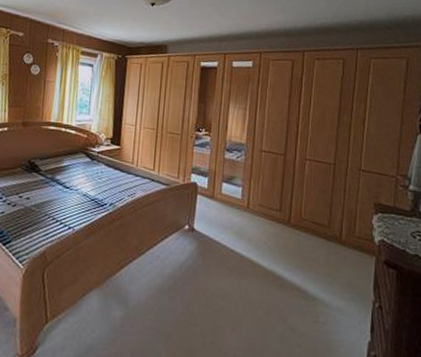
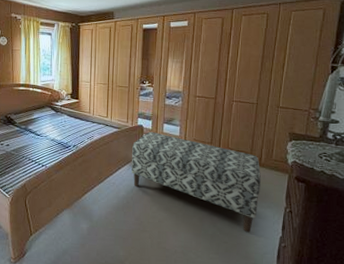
bench: none [181,191,343,334] -> present [132,131,262,233]

